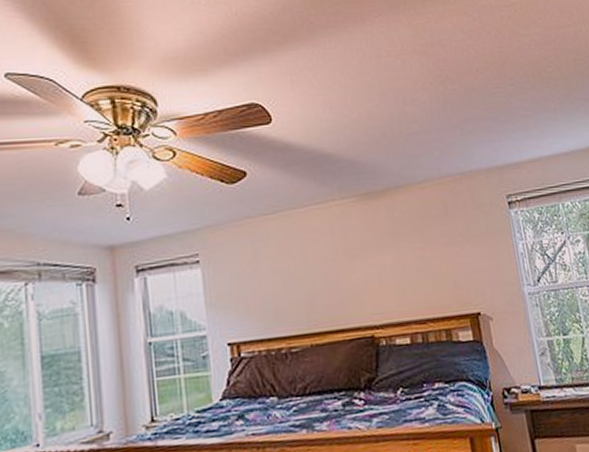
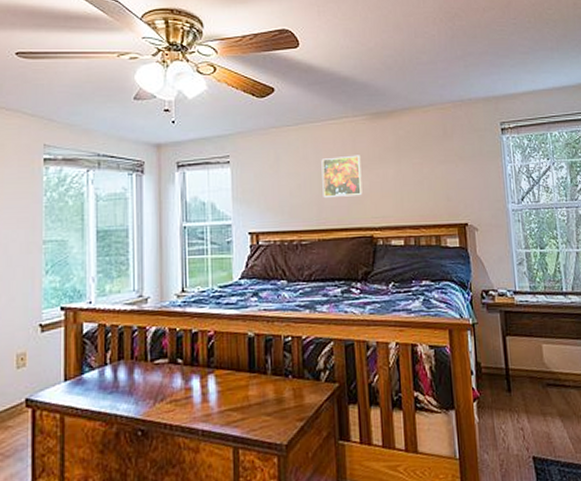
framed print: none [307,243,358,295] -> present [321,155,363,197]

